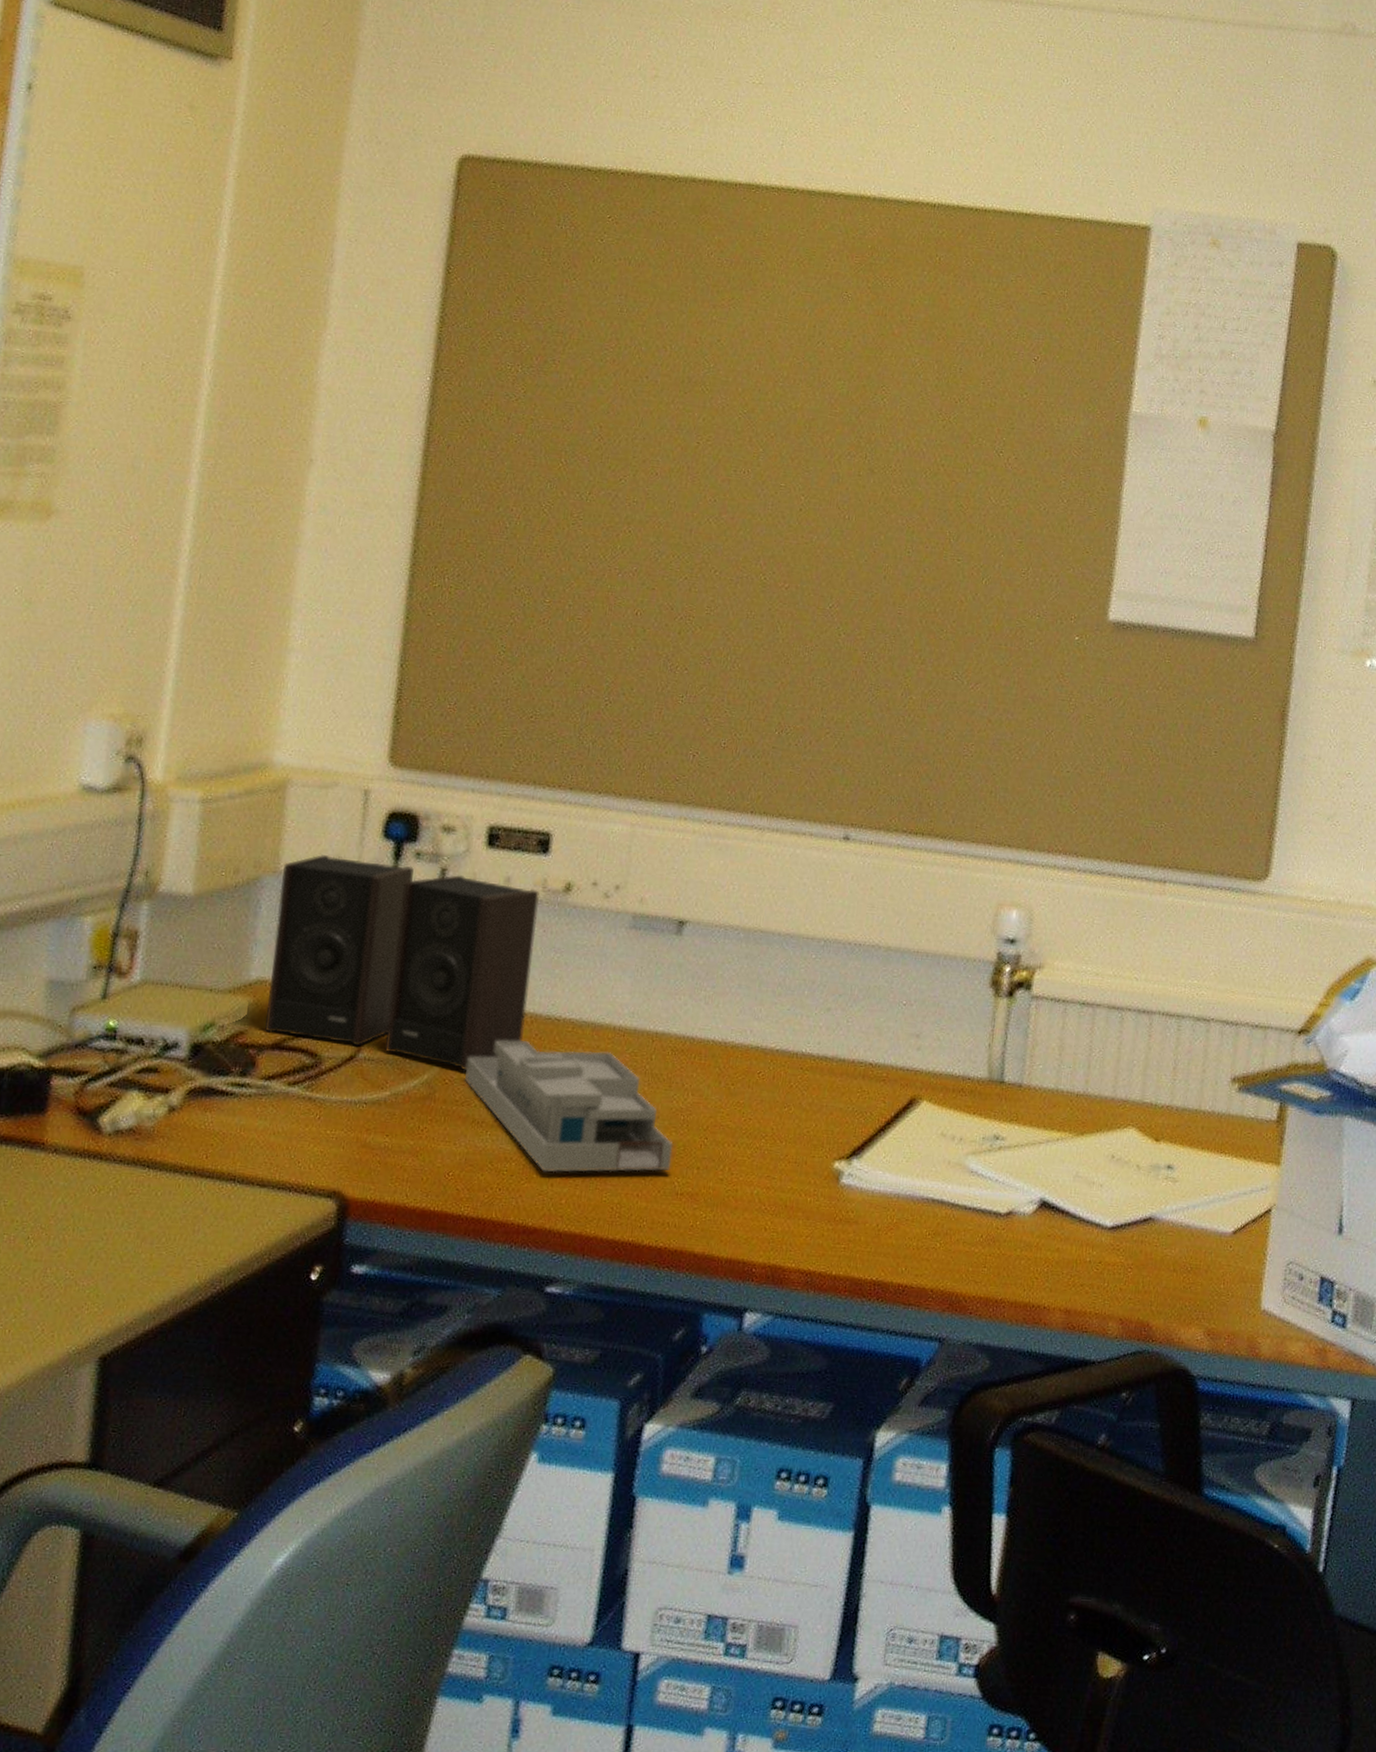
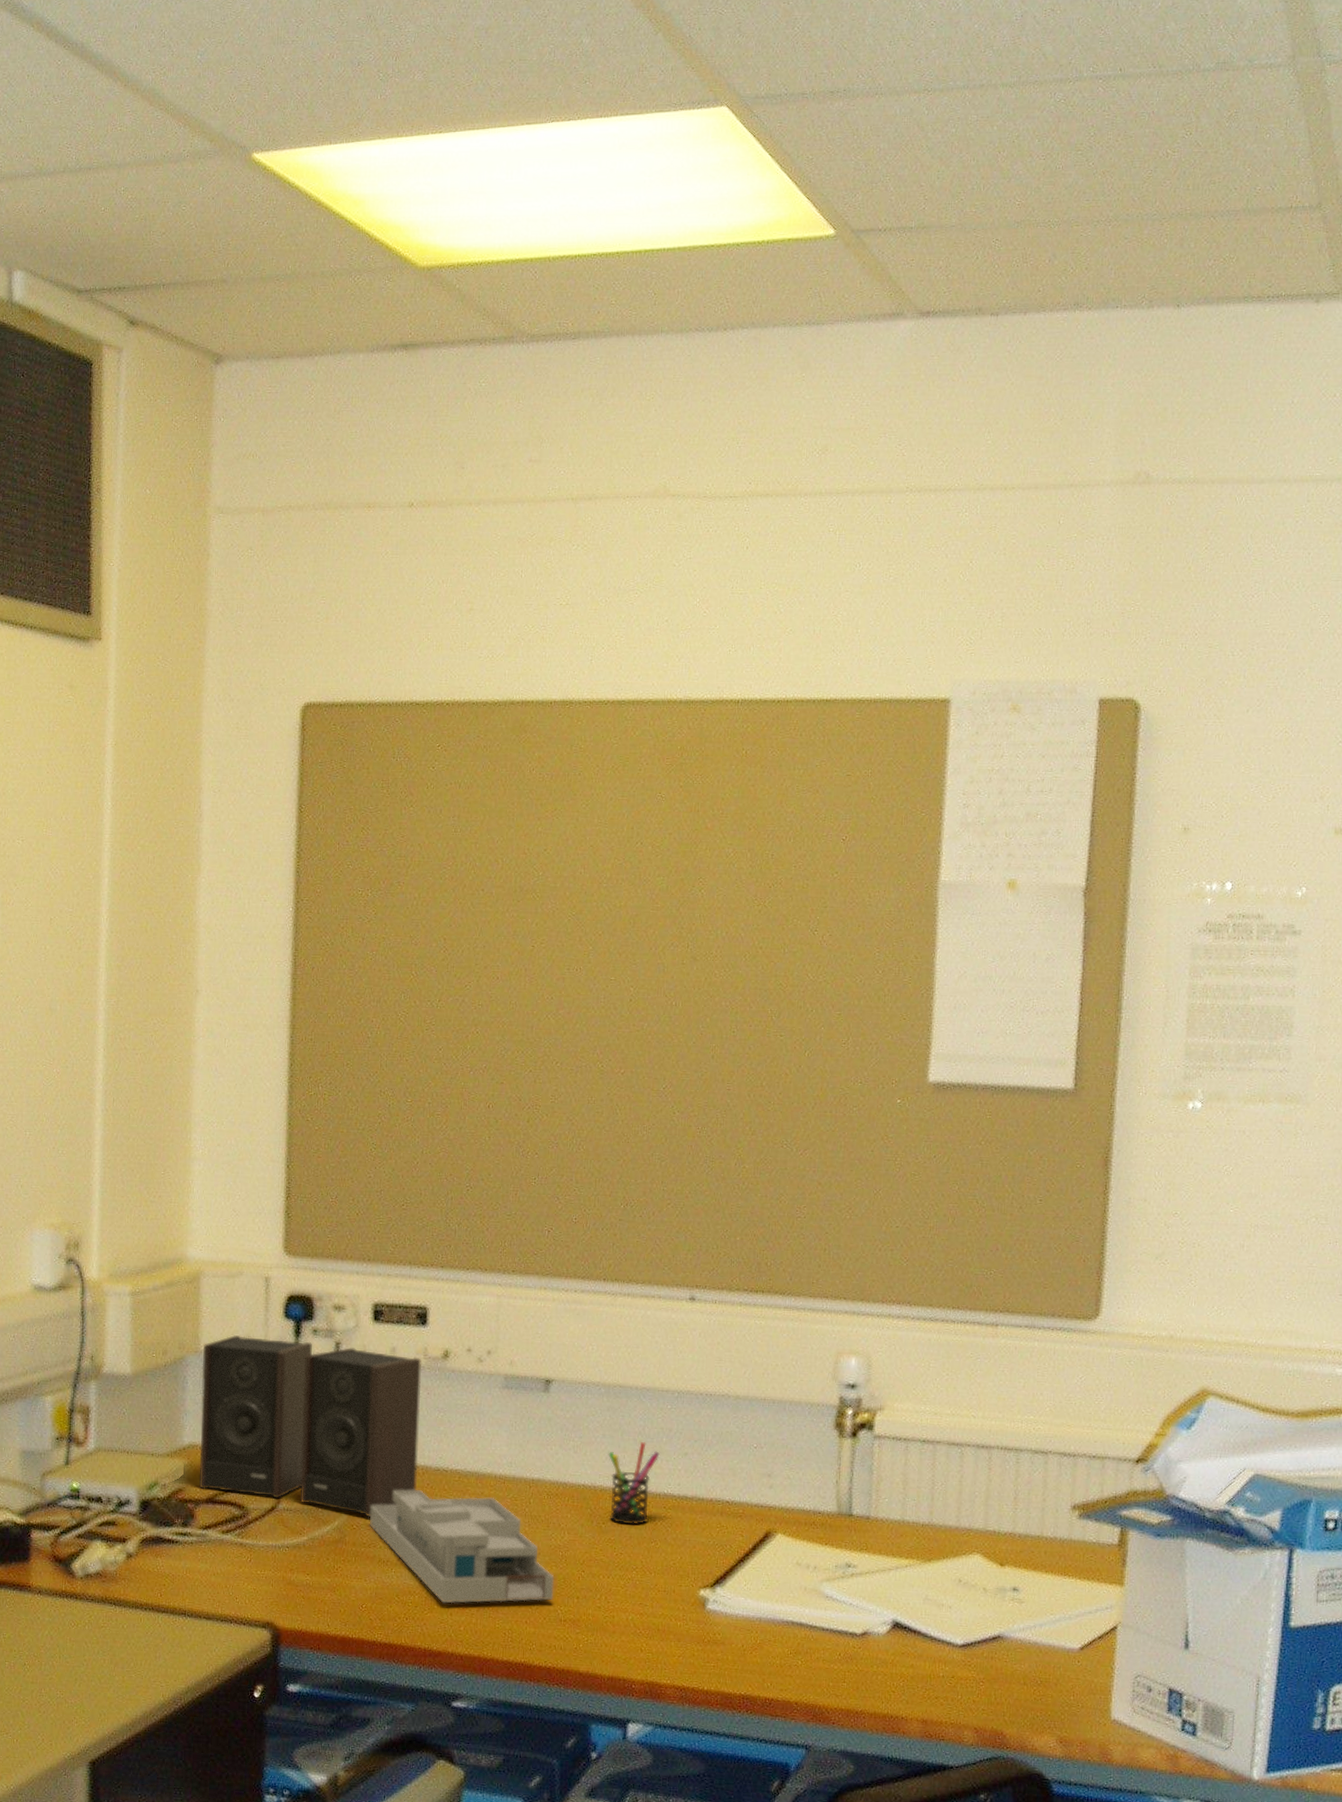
pen holder: none [740,994,800,1087] -> present [608,1442,660,1525]

